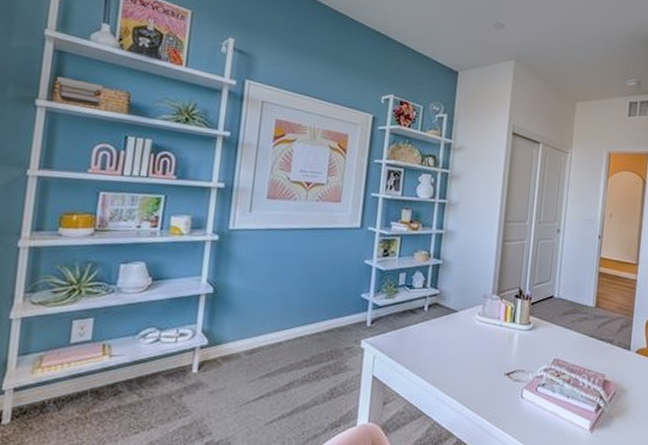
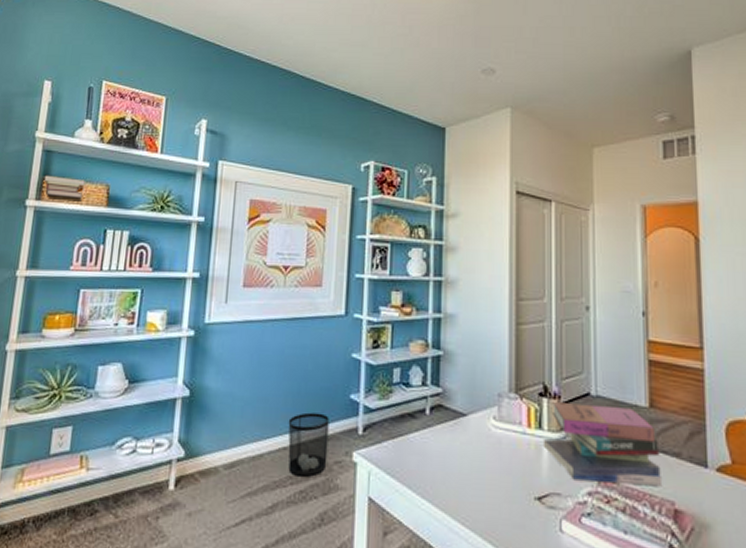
waste bin: none [304,308,342,360] -> present [288,412,329,477]
books: none [514,302,599,364] -> present [543,402,663,487]

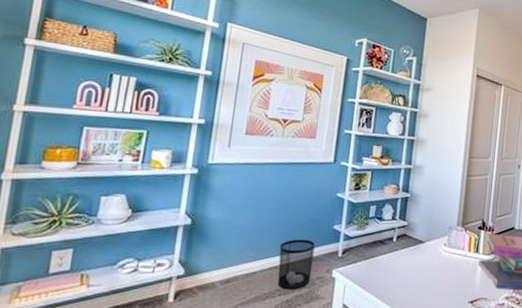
books: present [43,175,85,203] -> none [45,16,91,47]

